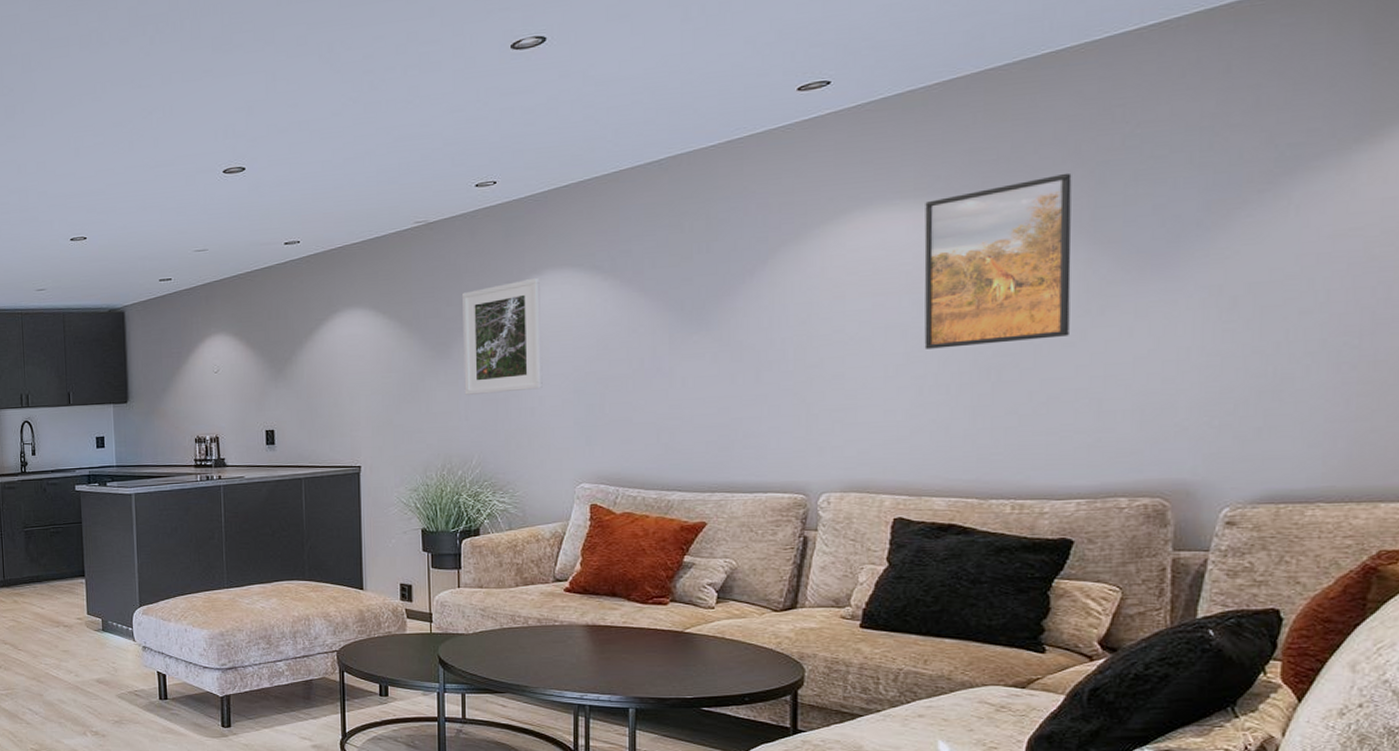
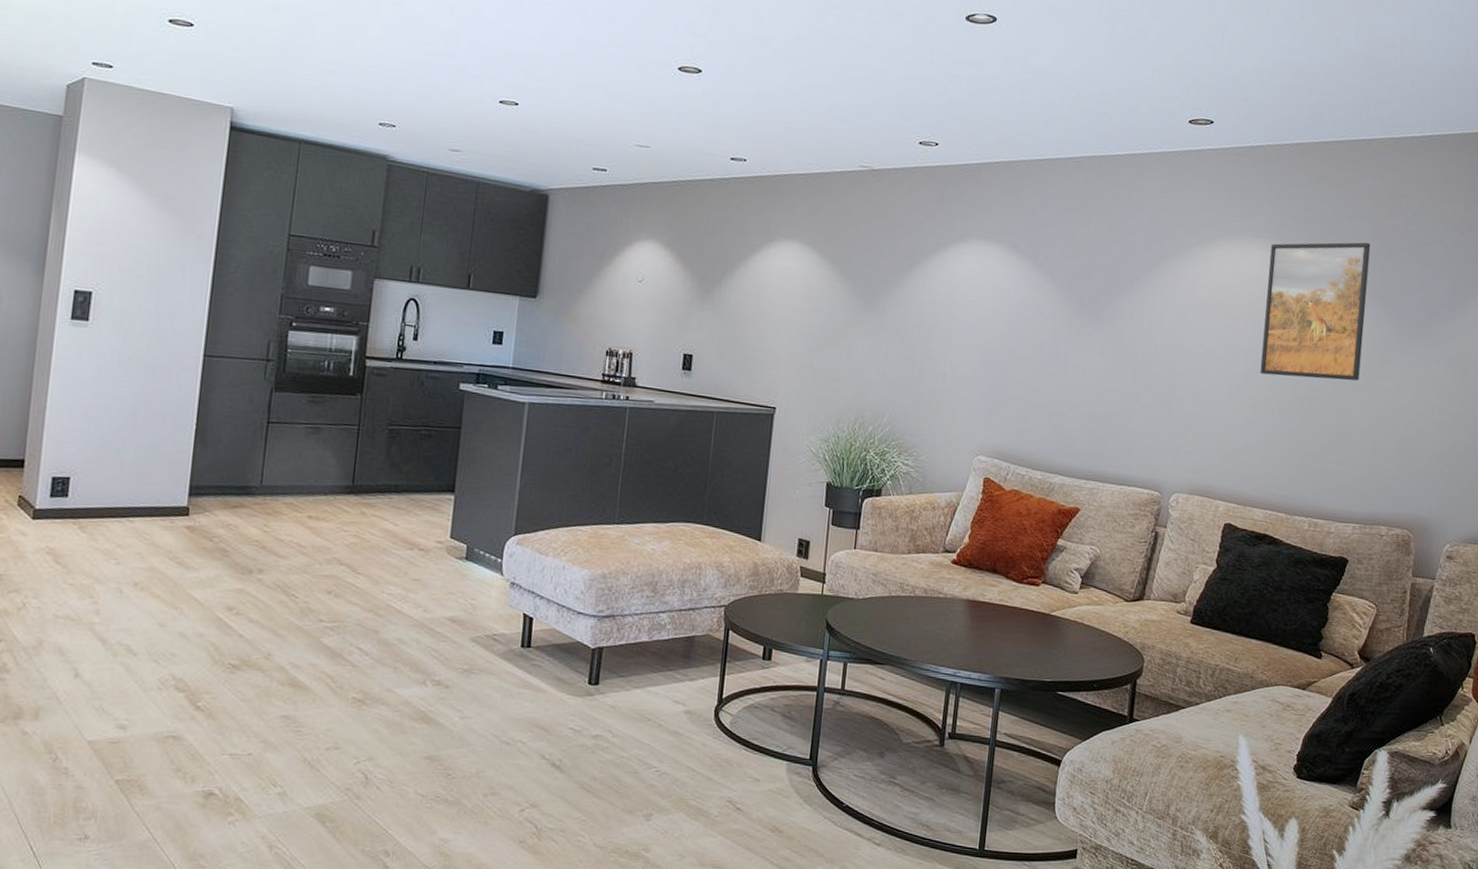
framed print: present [463,277,543,395] -> none [884,244,965,356]

